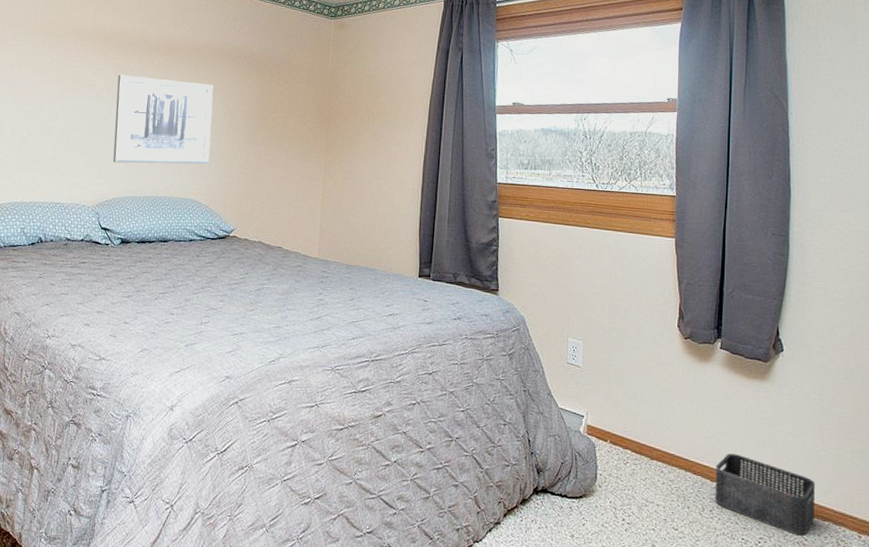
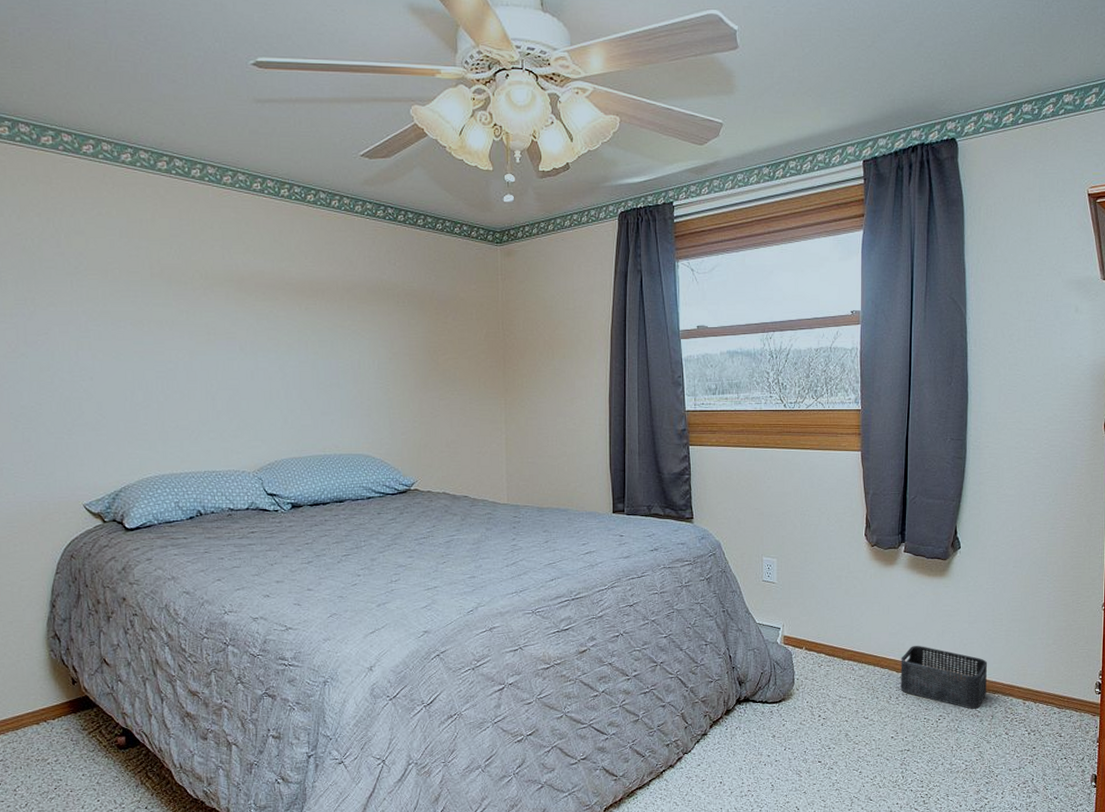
wall art: present [113,74,214,165] -> none [261,323,378,422]

